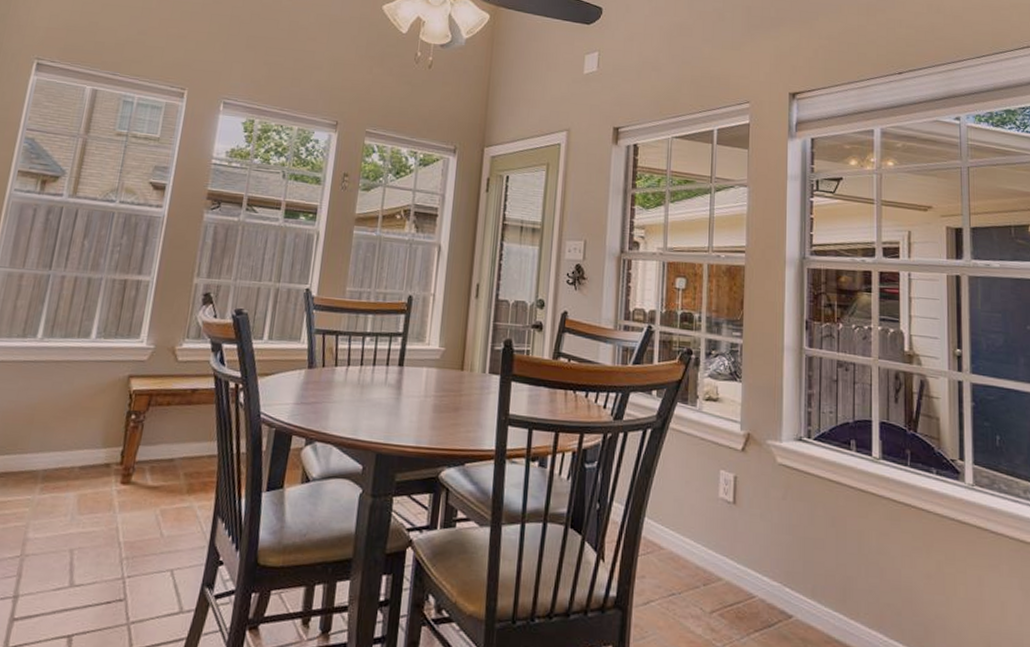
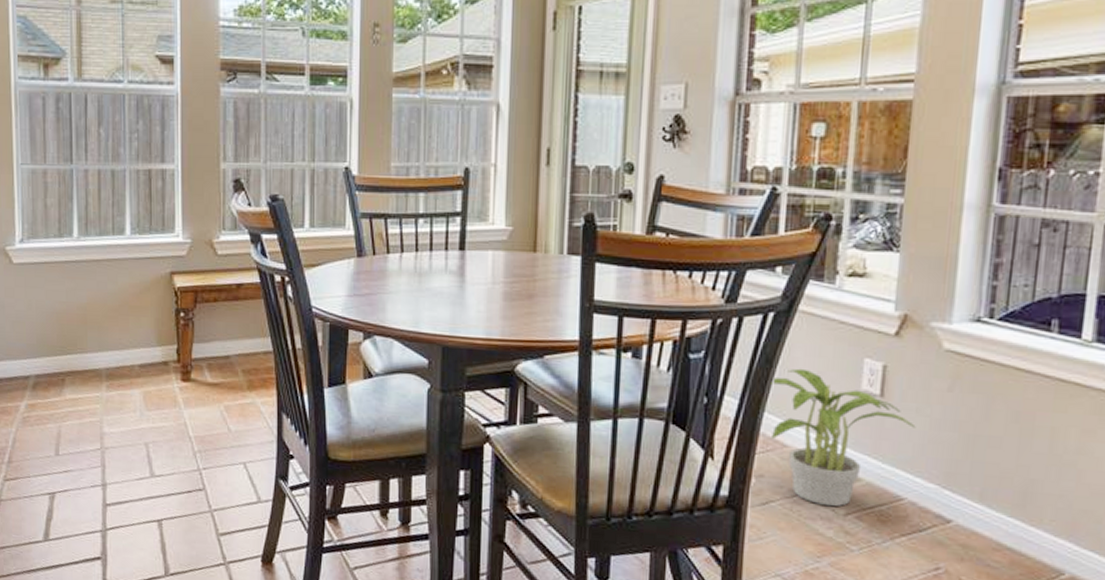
potted plant: none [649,478,761,605] -> present [770,368,916,506]

